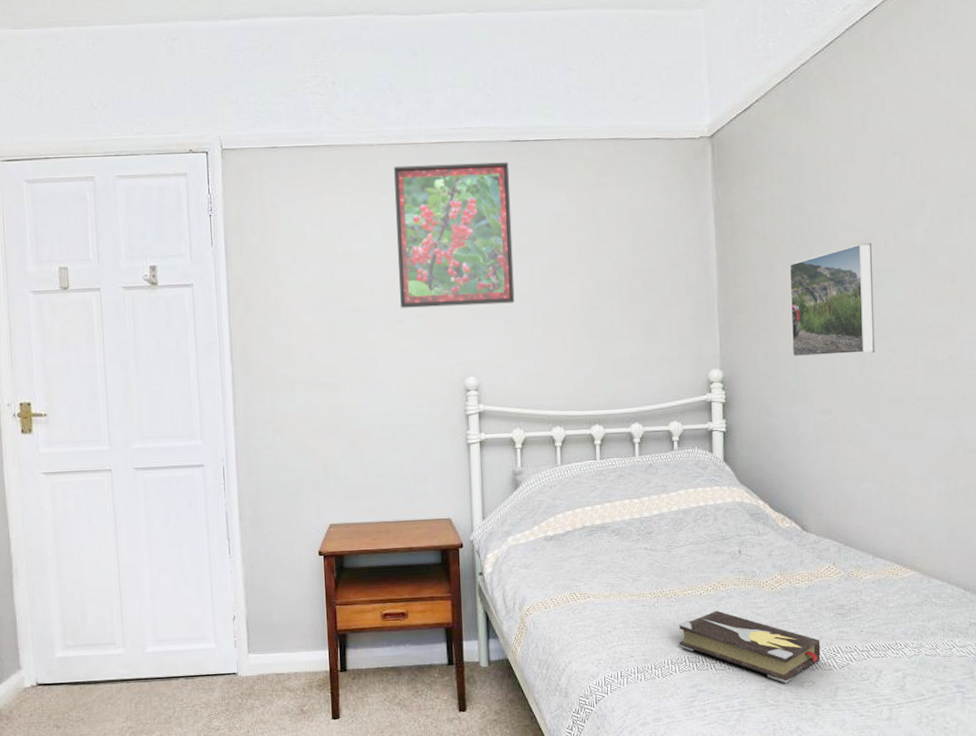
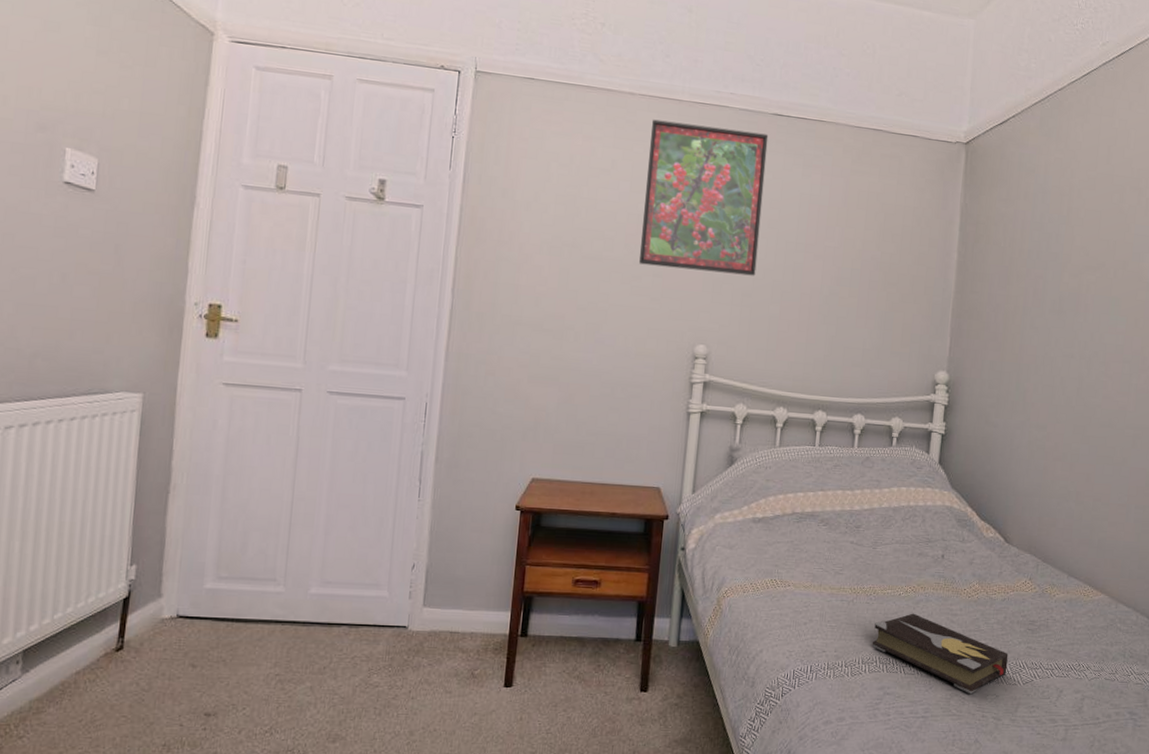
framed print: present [789,242,875,357] -> none [1016,268,1102,377]

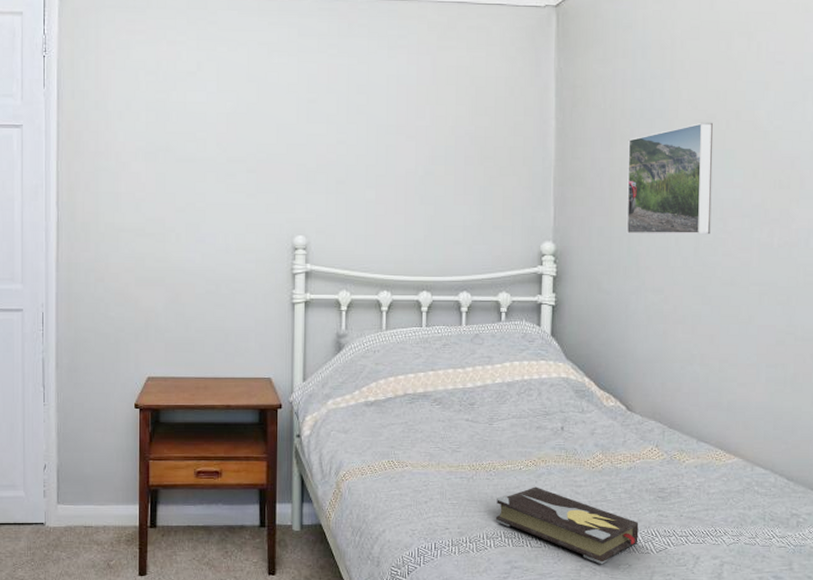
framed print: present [639,119,769,276] -> none [232,17,350,163]
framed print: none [1016,268,1102,377] -> present [626,122,713,235]

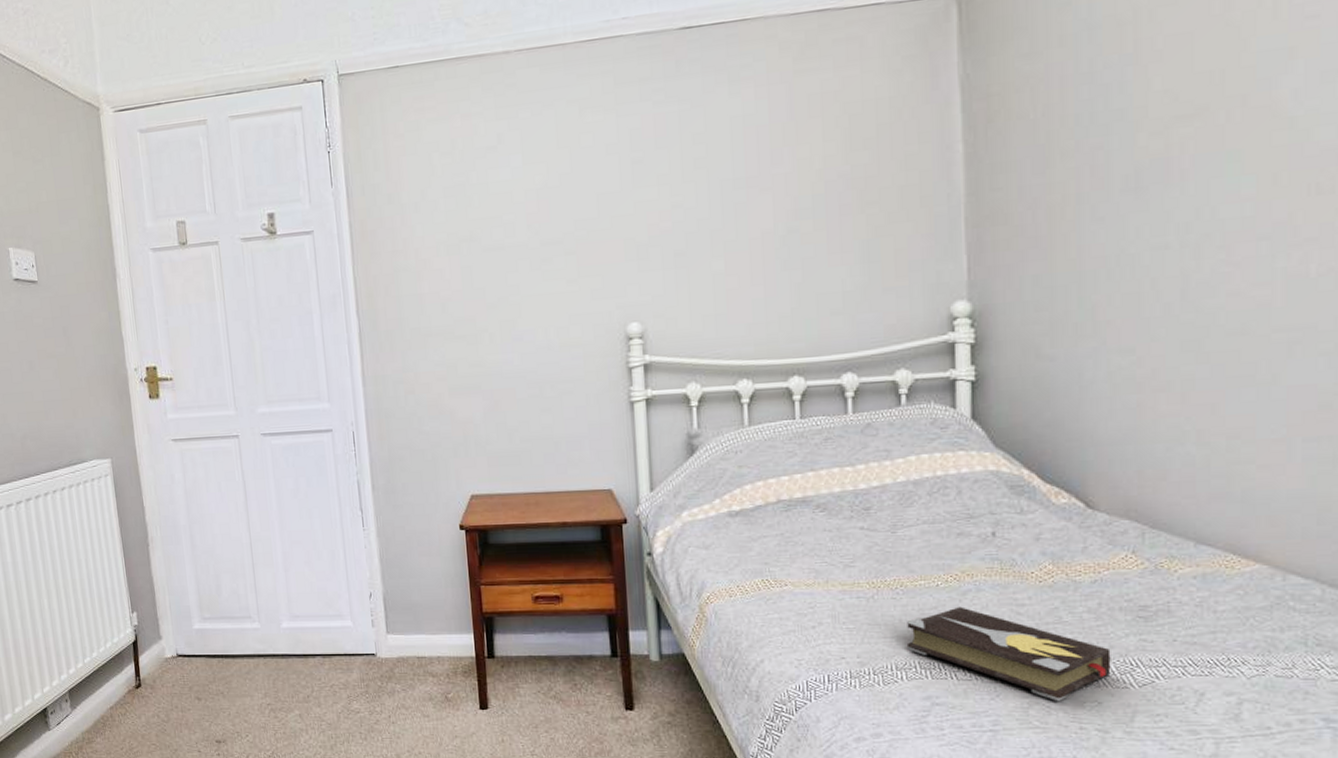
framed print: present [626,122,713,235] -> none [1073,115,1206,281]

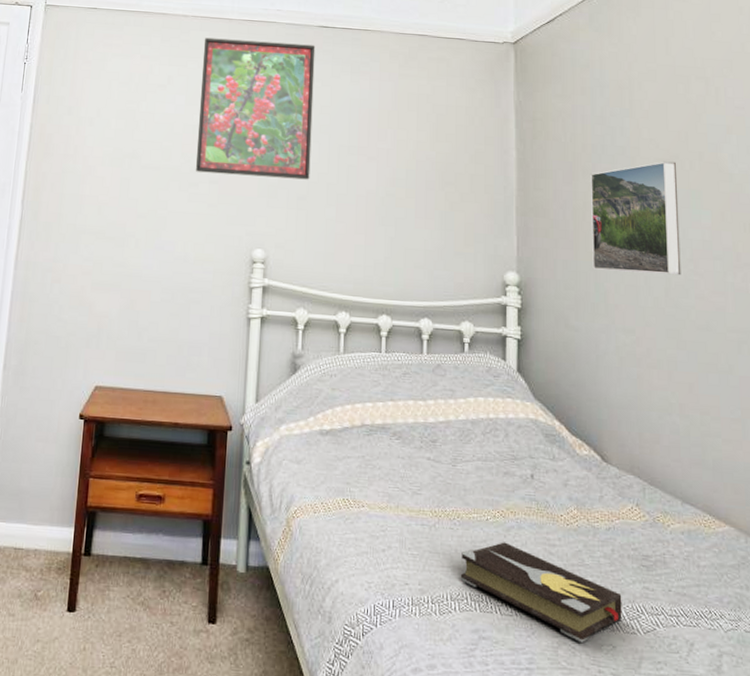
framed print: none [534,55,688,245] -> present [196,37,316,180]
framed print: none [1073,115,1206,281] -> present [591,161,681,276]

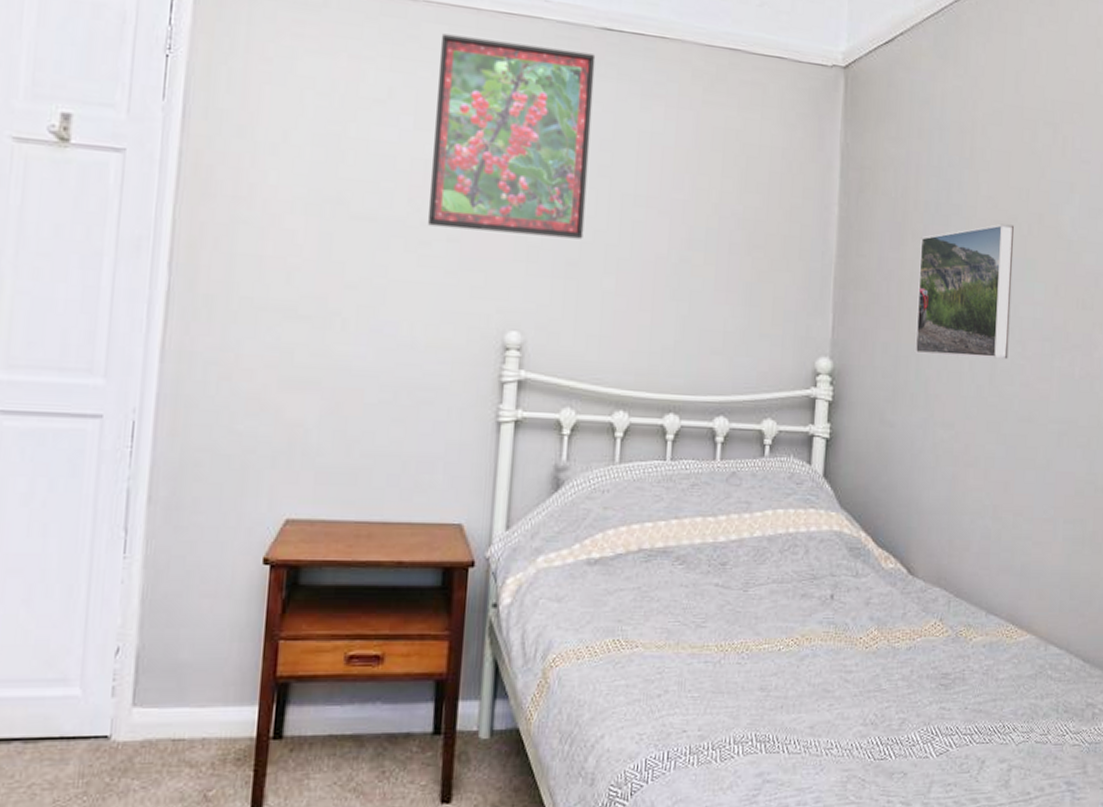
hardback book: present [460,542,622,644] -> none [745,673,917,775]

